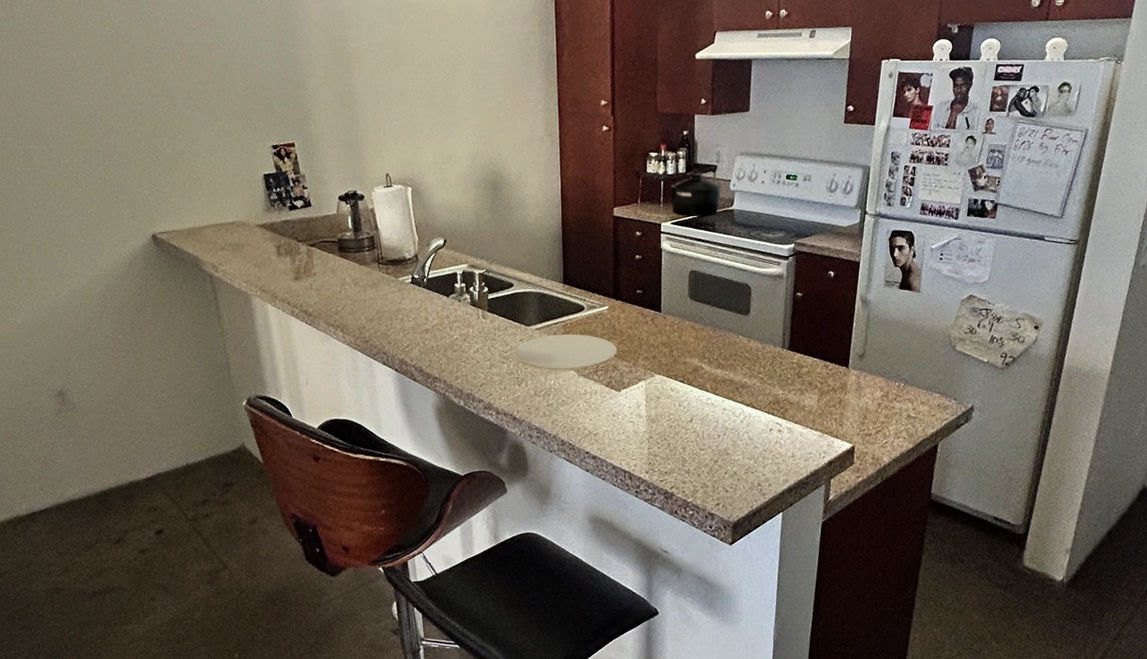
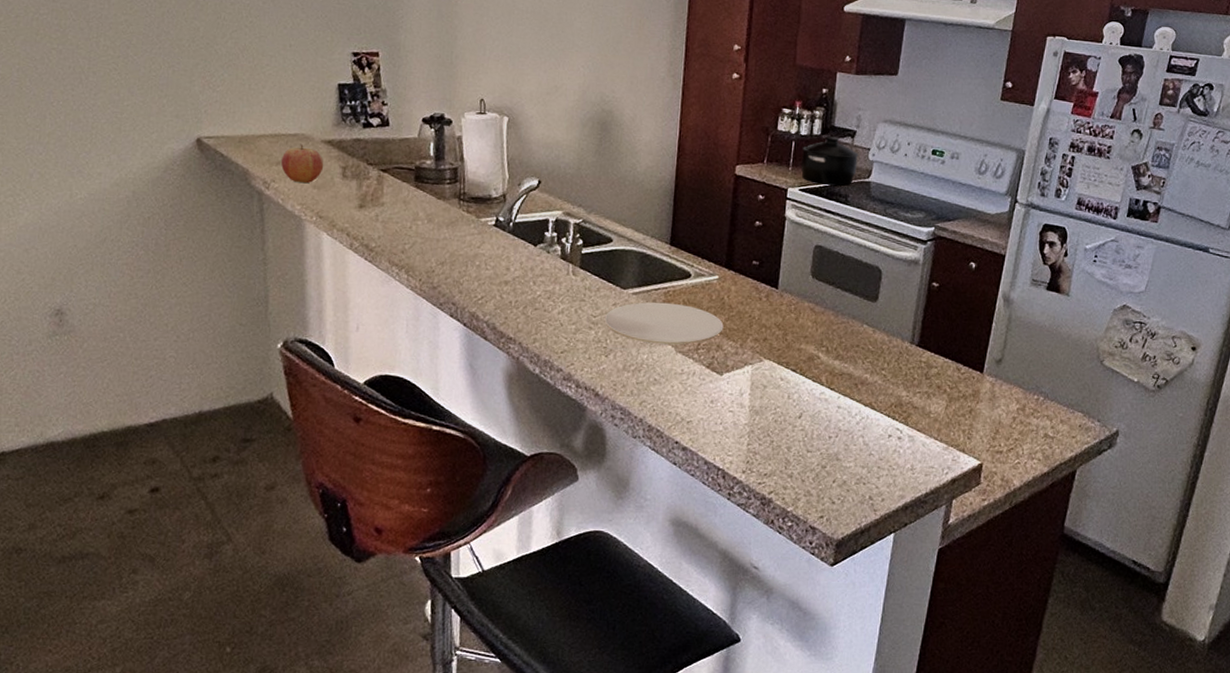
fruit: none [224,229,261,264] -> present [280,143,324,184]

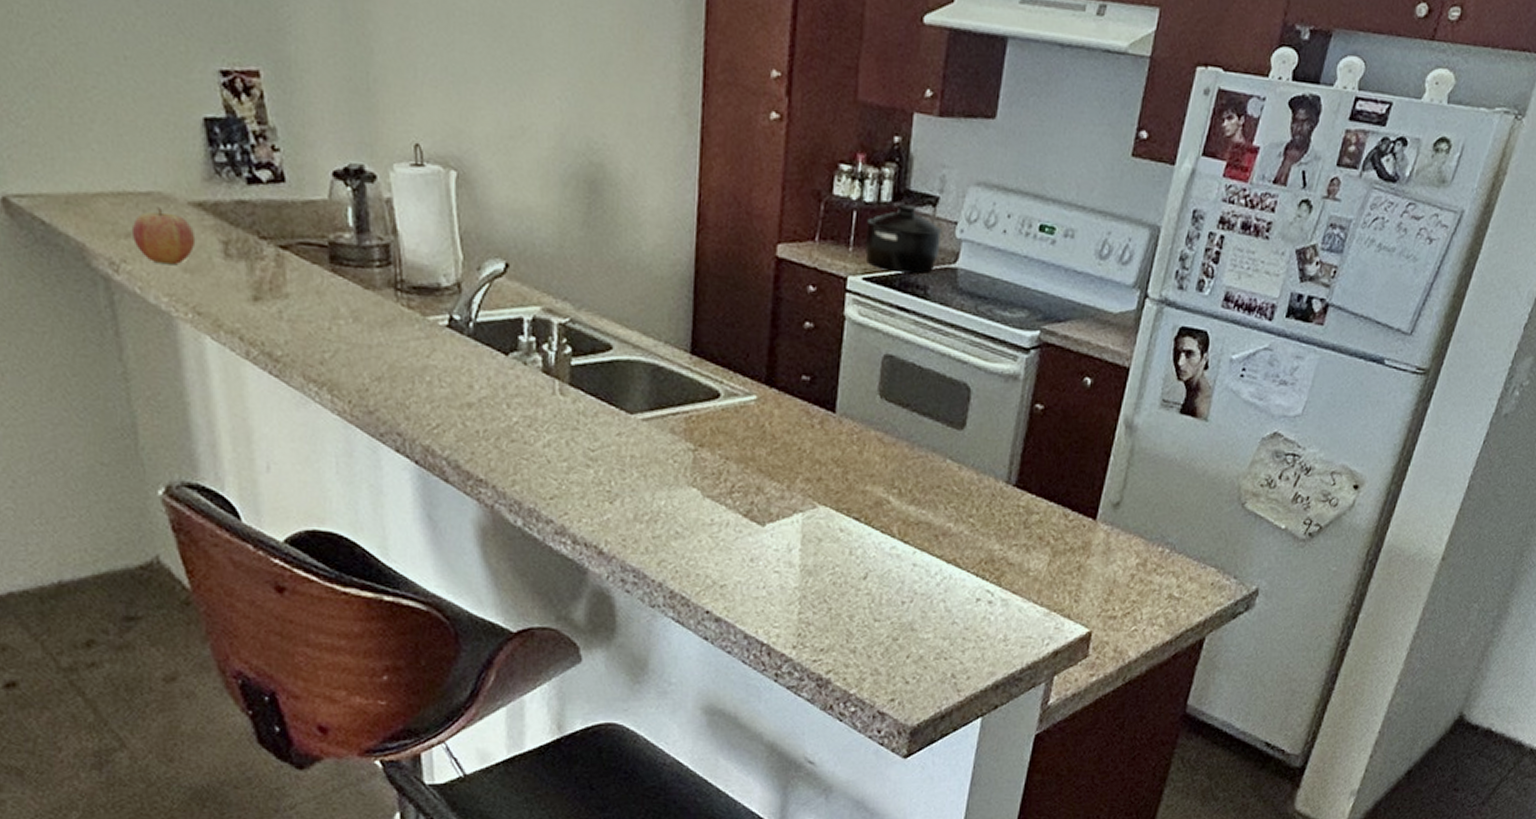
plate: present [604,302,724,345] -> none [606,430,765,488]

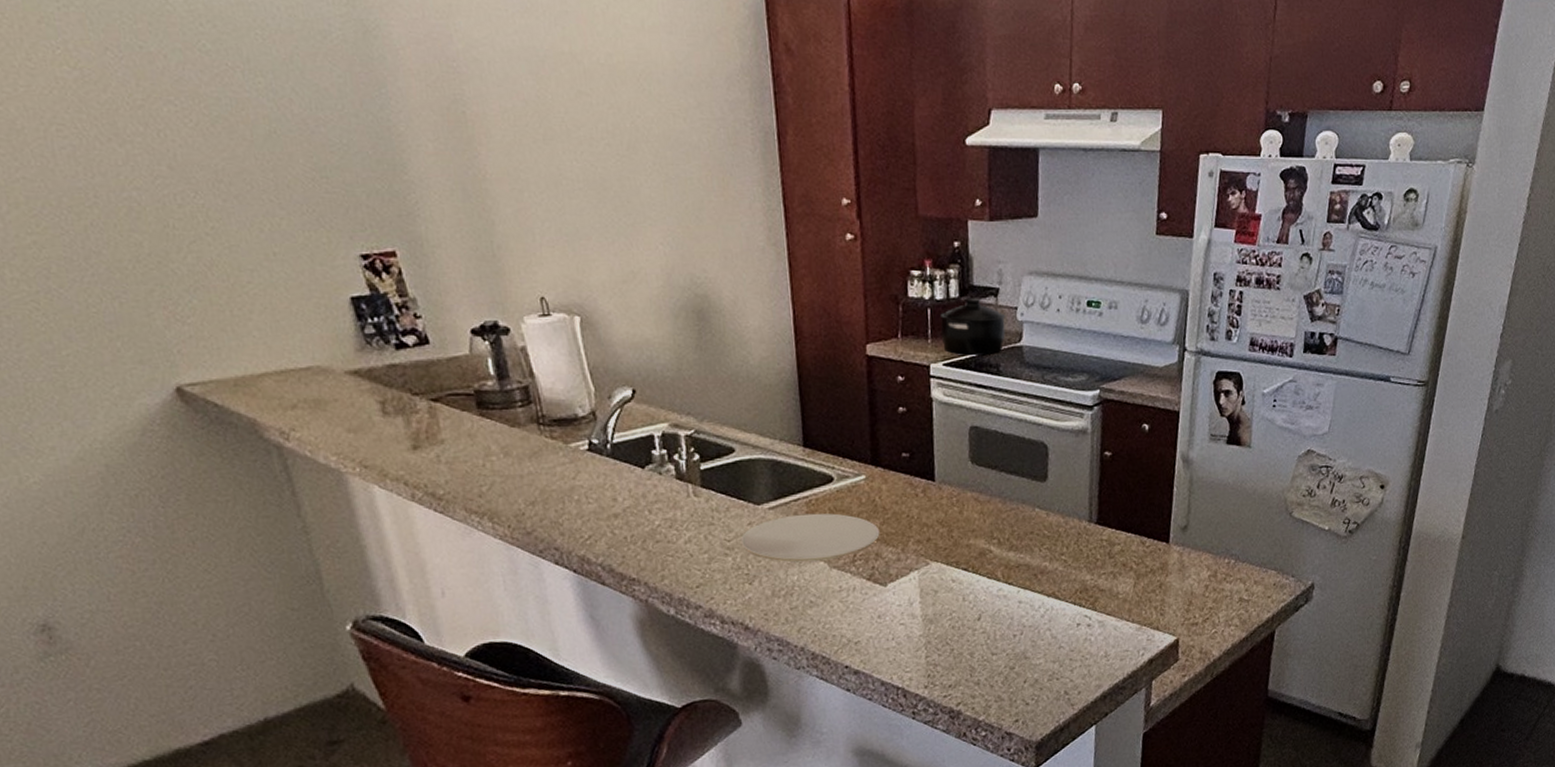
fruit: present [131,206,196,265] -> none [296,378,356,428]
plate: none [606,430,765,488] -> present [740,513,880,562]

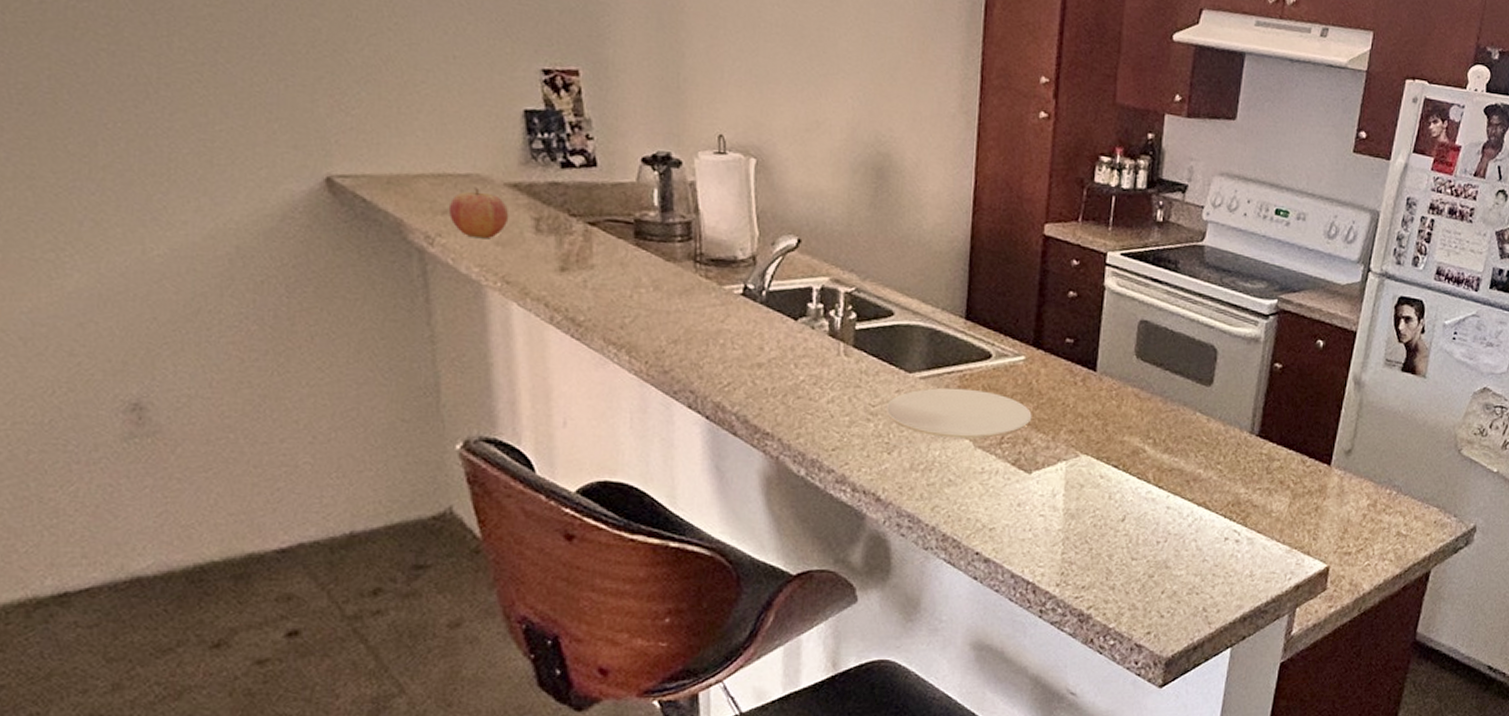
fruit: none [296,378,356,428] -> present [448,186,509,239]
saucepan: present [940,298,1006,355] -> none [1122,190,1191,250]

